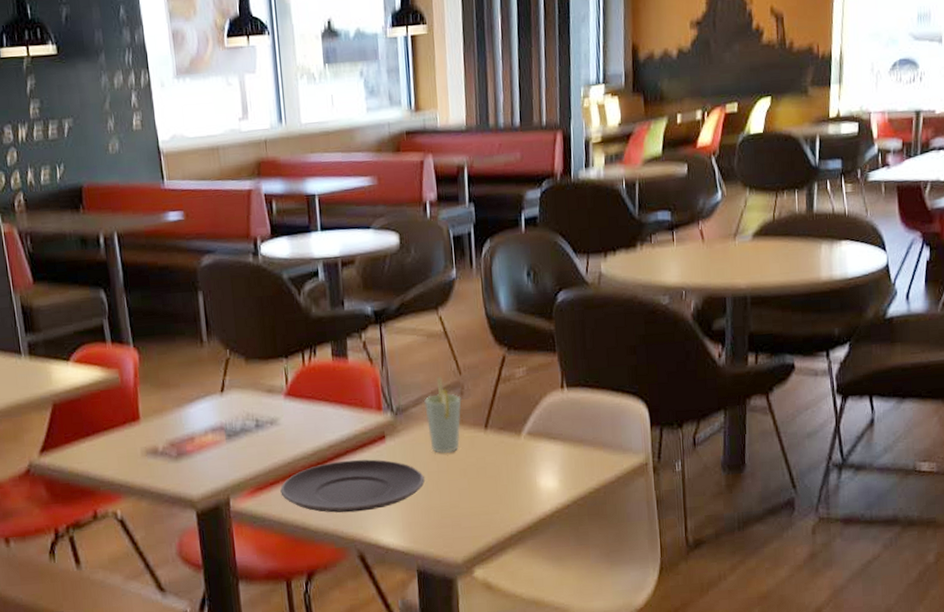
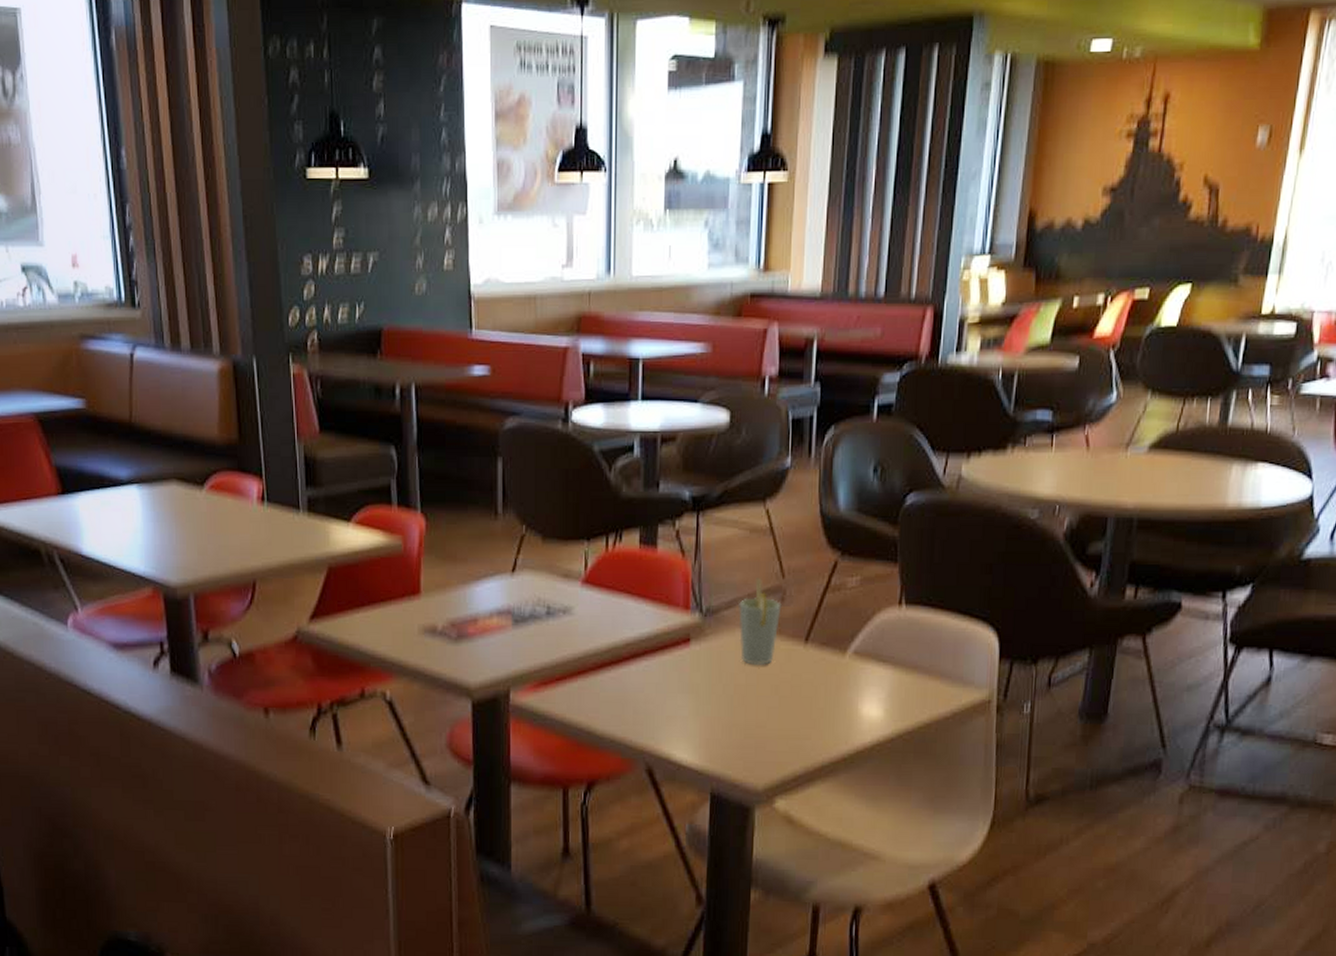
plate: present [280,459,425,513] -> none [567,661,730,721]

